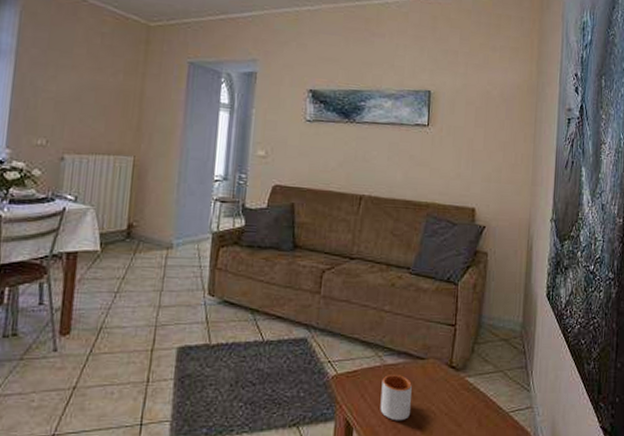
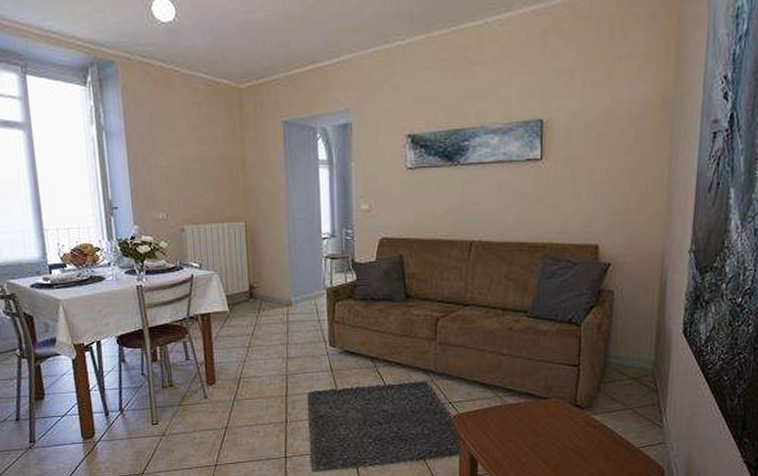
mug: present [380,375,412,421] -> none [503,414,535,455]

